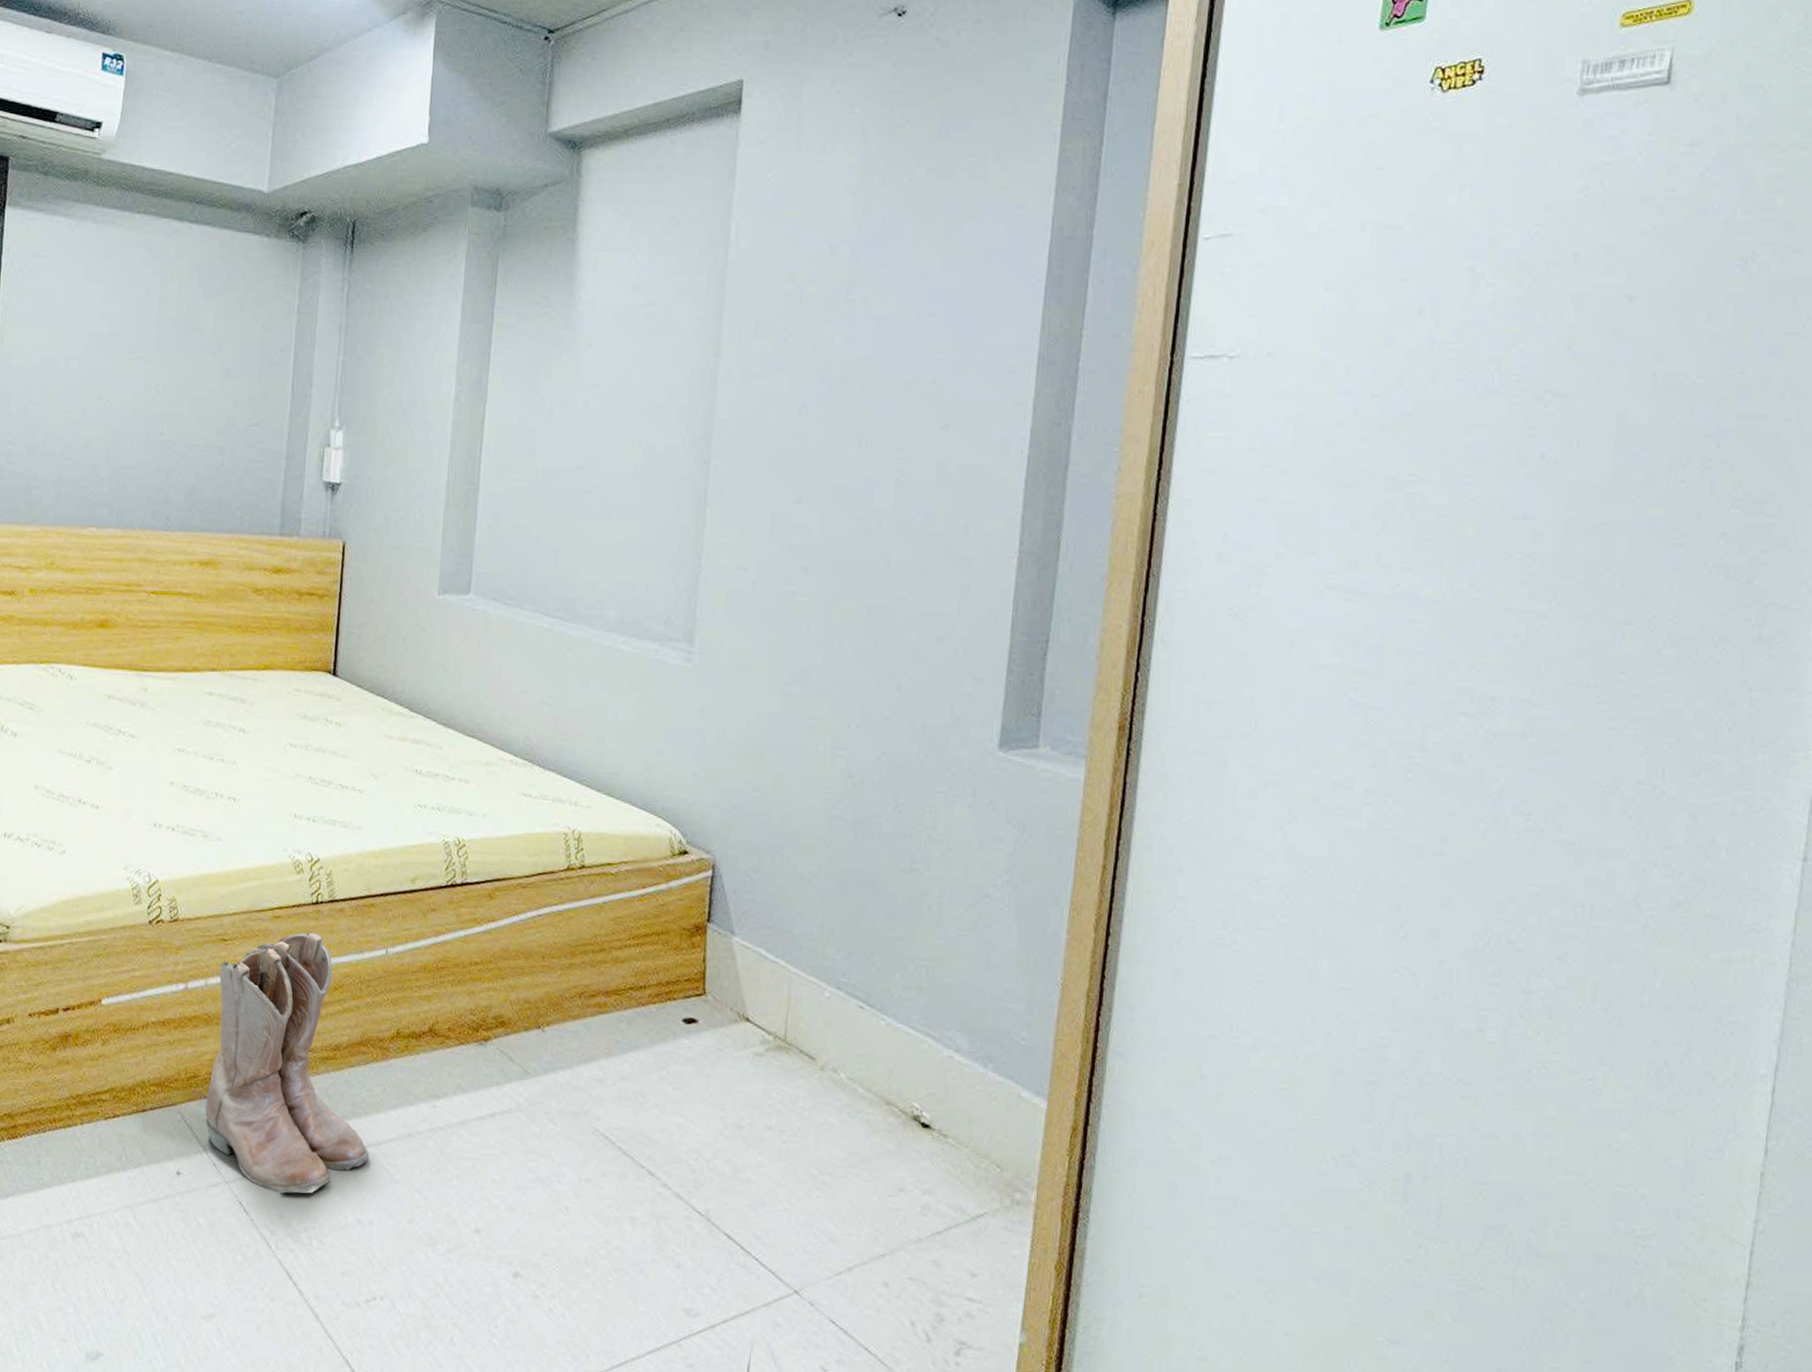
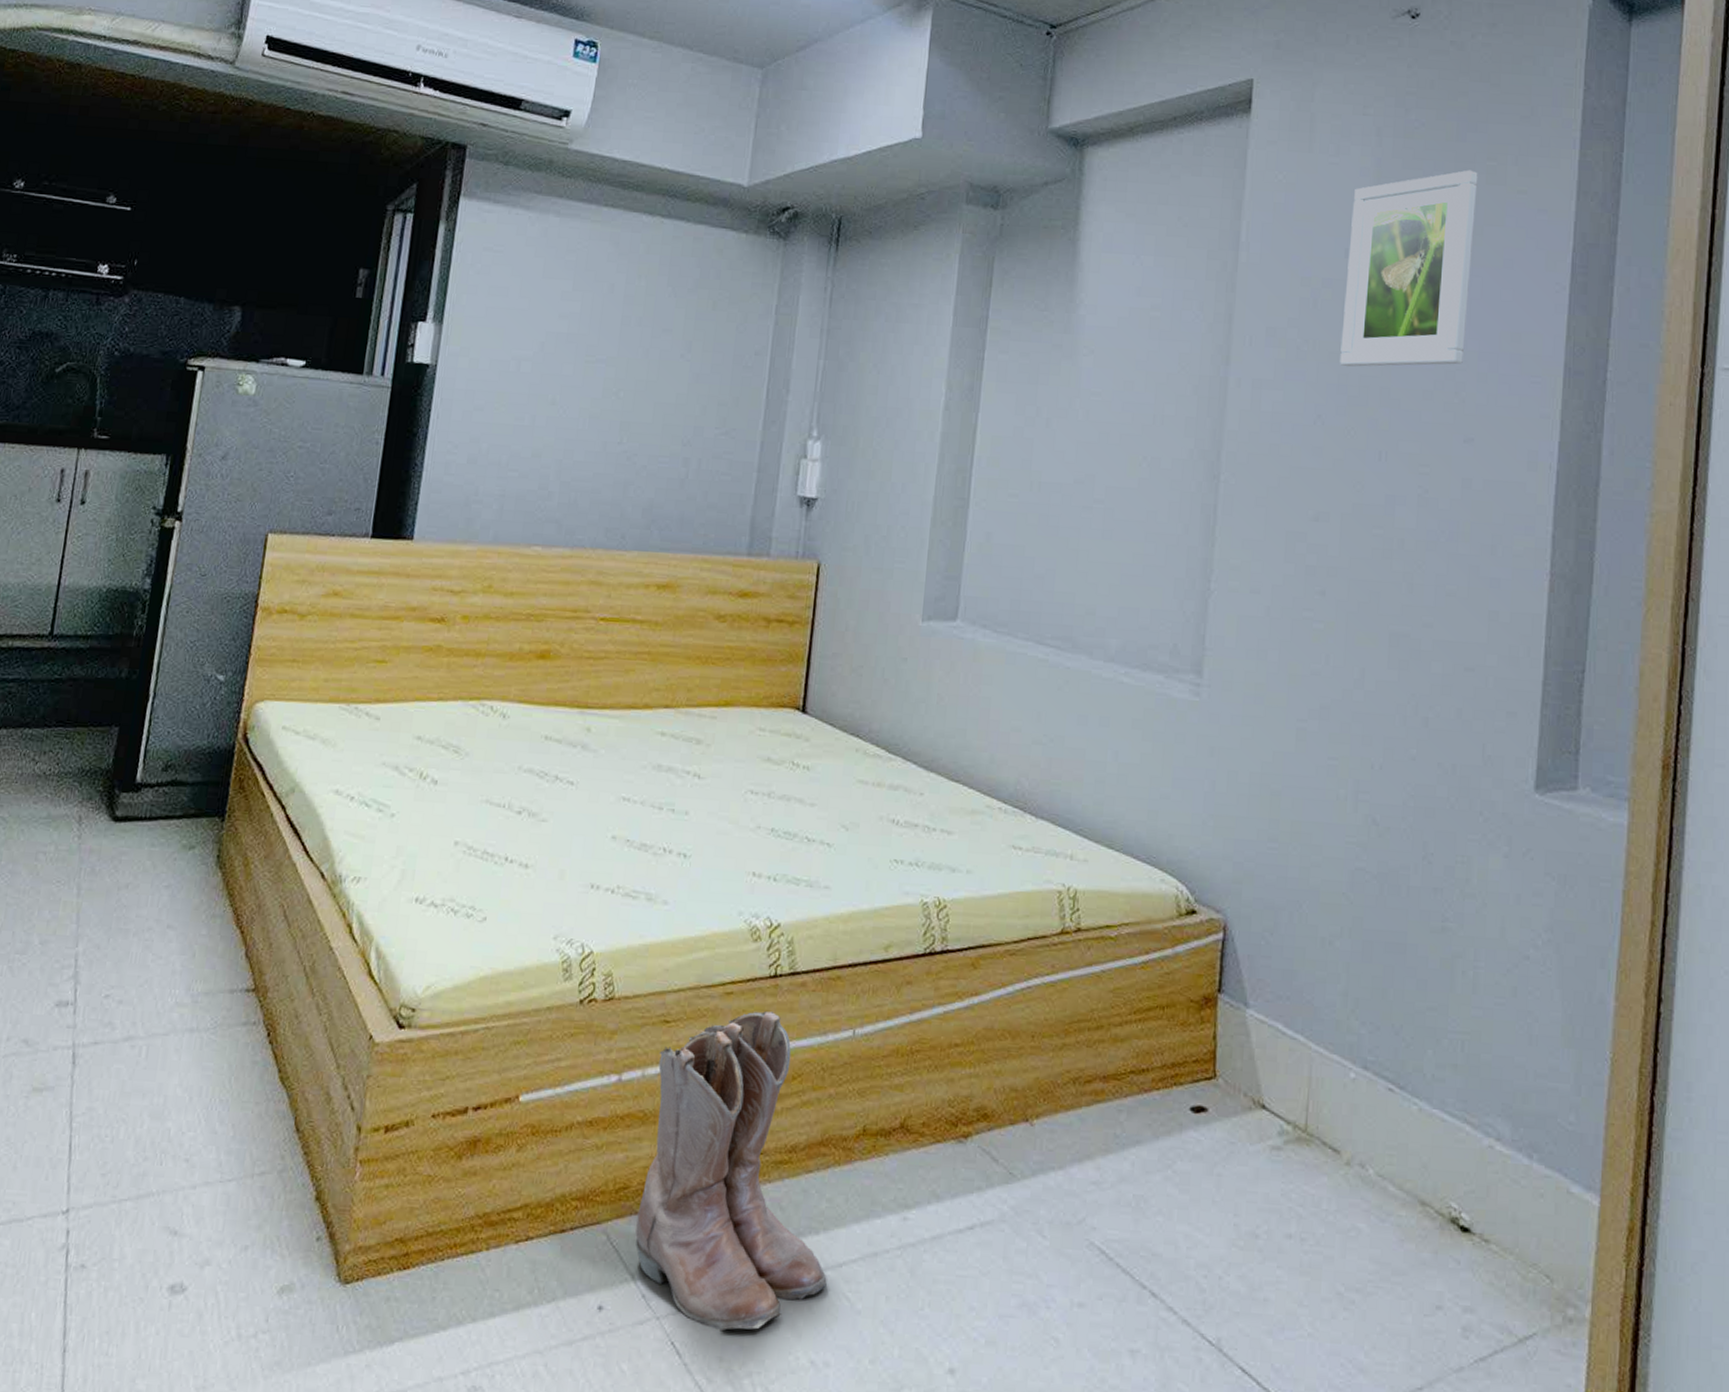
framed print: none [824,166,960,359] -> present [1340,169,1478,367]

